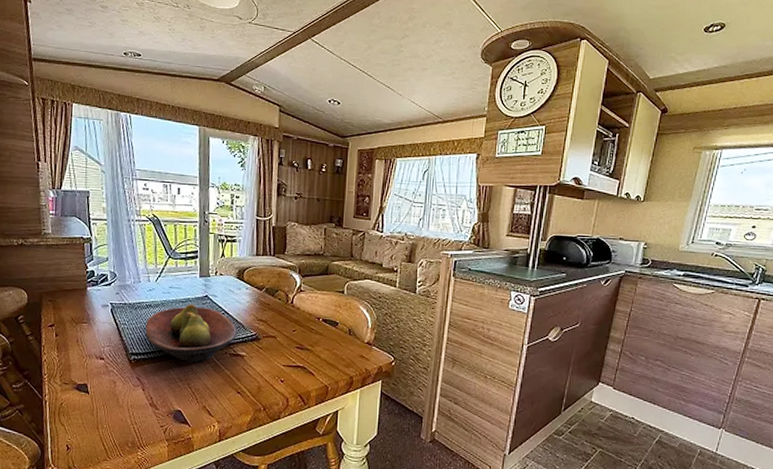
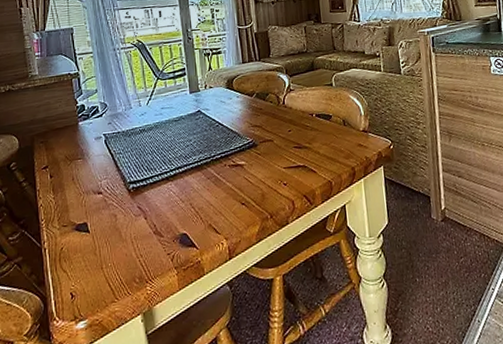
fruit bowl: present [145,304,237,362] -> none [141,121,234,181]

